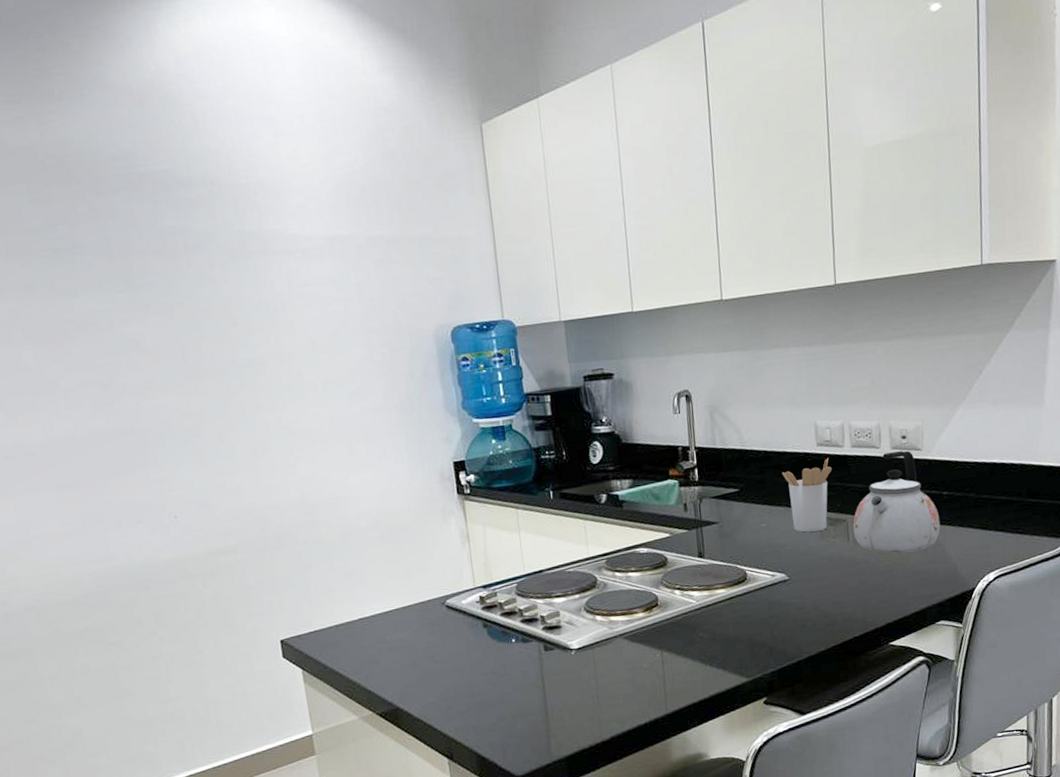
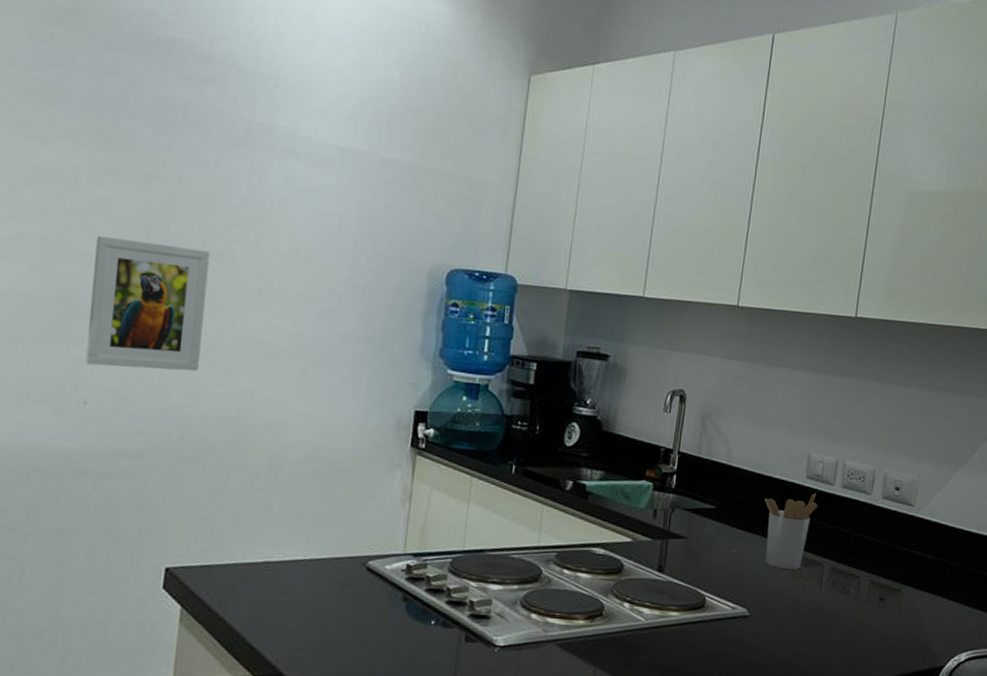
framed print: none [142,360,260,483] -> present [85,236,210,372]
kettle: present [853,450,941,553] -> none [827,501,920,613]

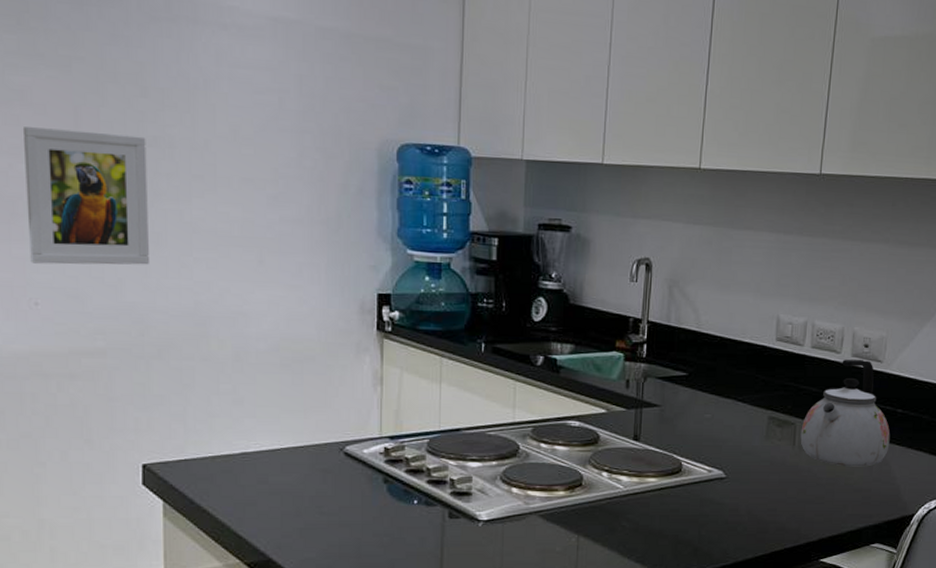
utensil holder: present [764,492,817,570] -> none [735,354,788,431]
kettle: none [827,501,920,613] -> present [800,360,890,467]

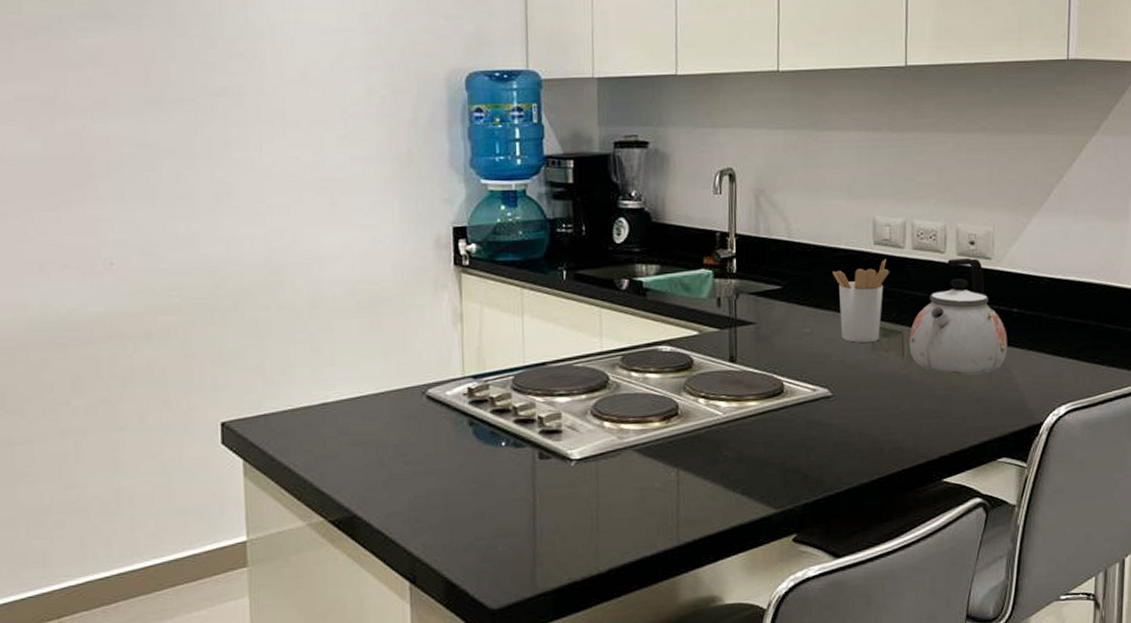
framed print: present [22,127,149,265] -> none [94,86,222,223]
utensil holder: none [735,354,788,431] -> present [832,258,889,343]

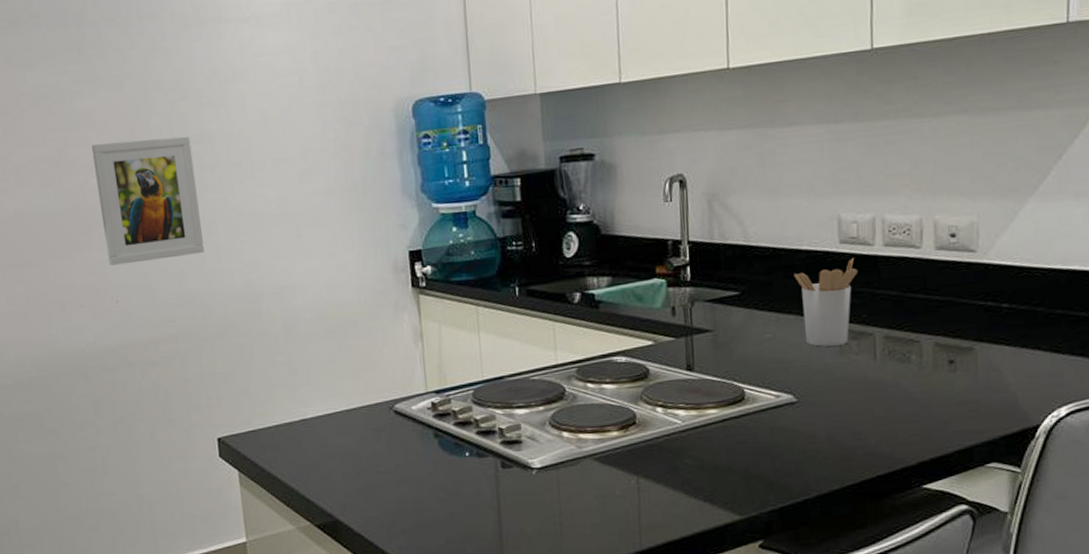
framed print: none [94,86,222,223] -> present [91,136,204,266]
kettle: present [909,258,1008,375] -> none [881,251,997,377]

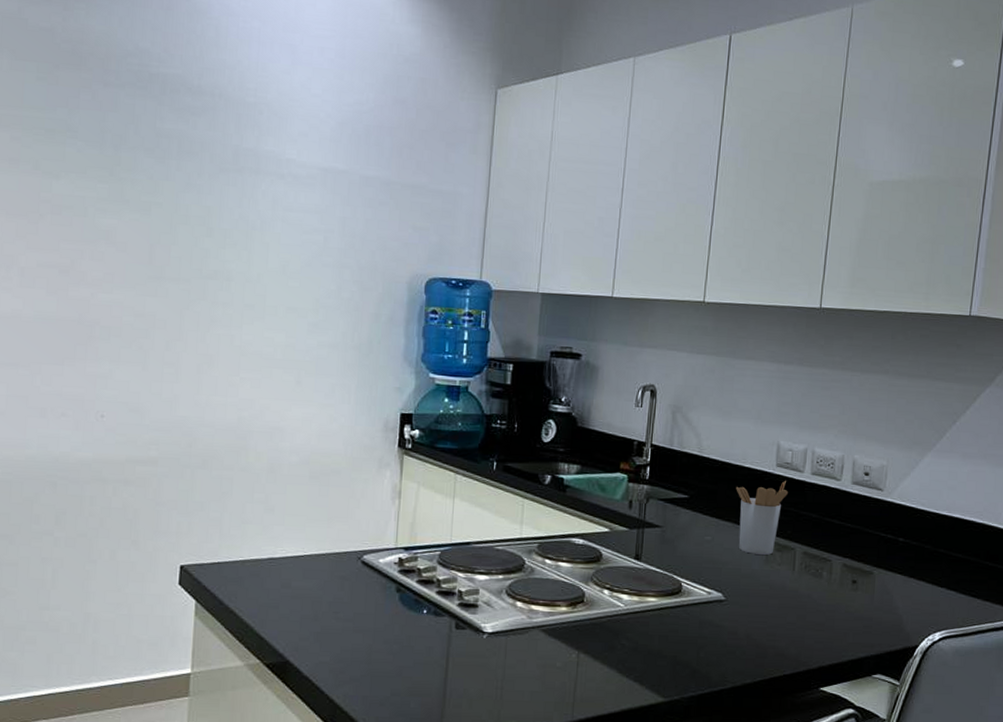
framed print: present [91,136,204,266] -> none [101,262,208,384]

